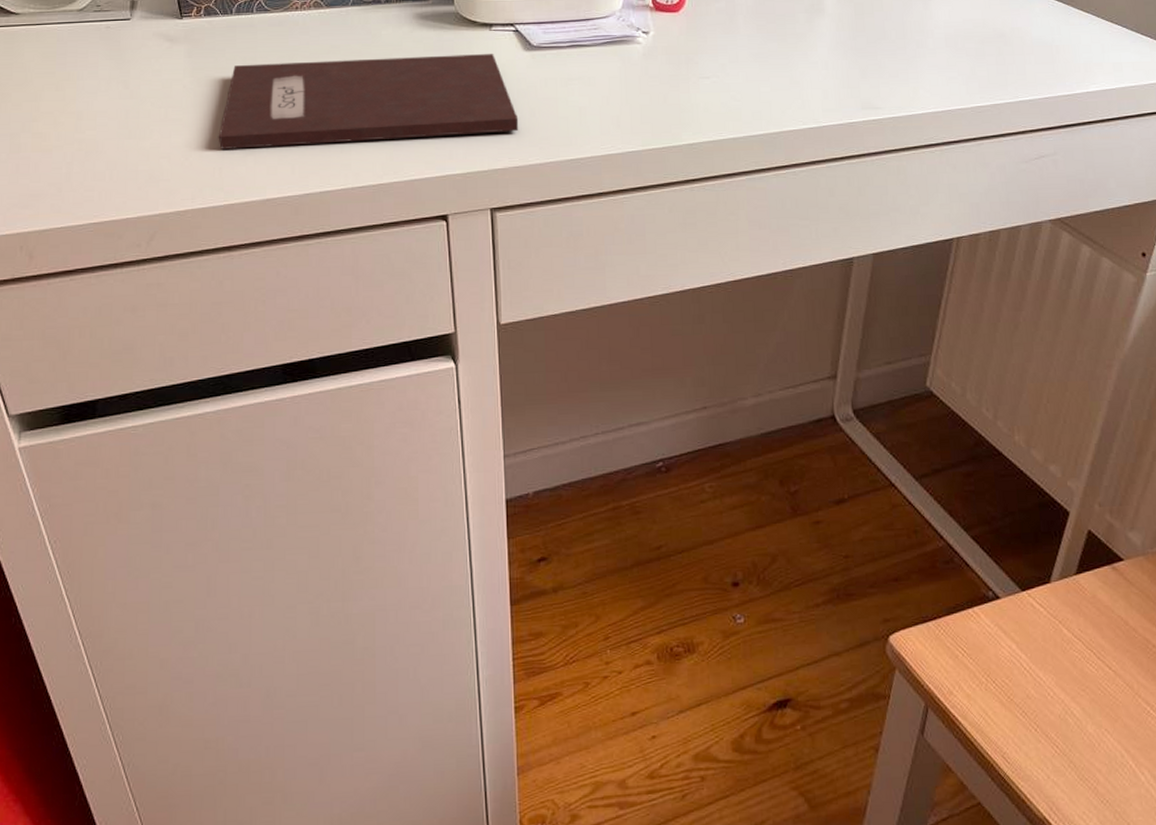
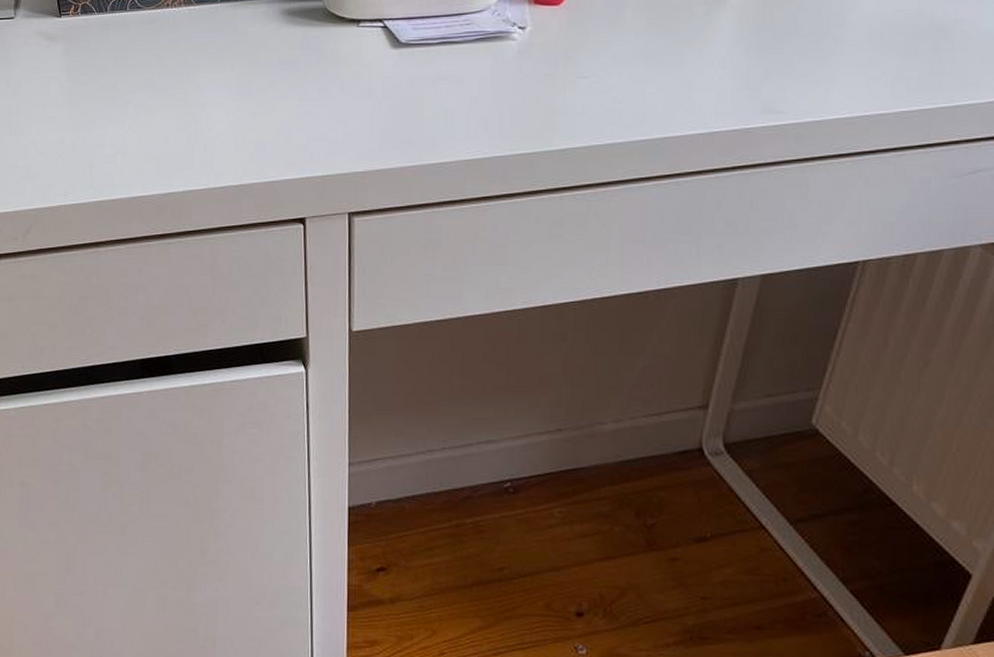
notebook: present [218,54,519,149] -> none [90,51,382,147]

